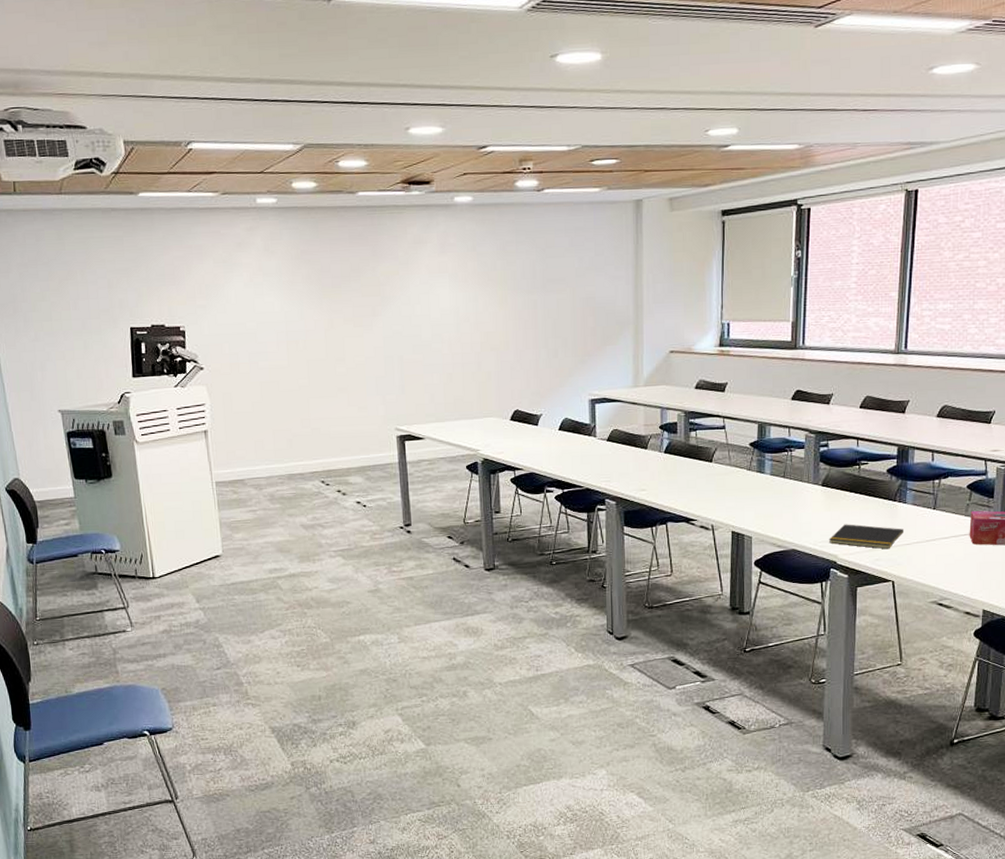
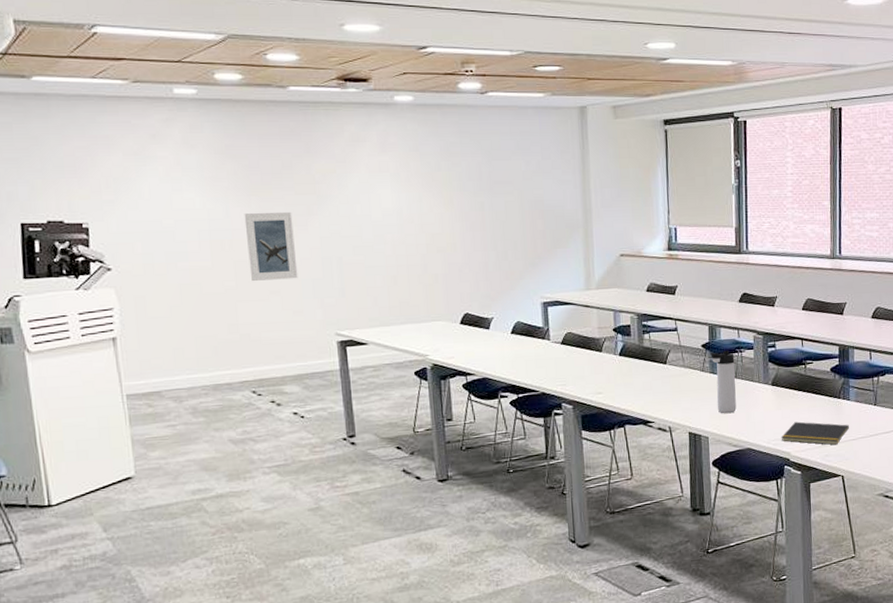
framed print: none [316,313,363,379] -> present [244,211,298,281]
thermos bottle: none [758,449,784,514] -> present [710,350,736,414]

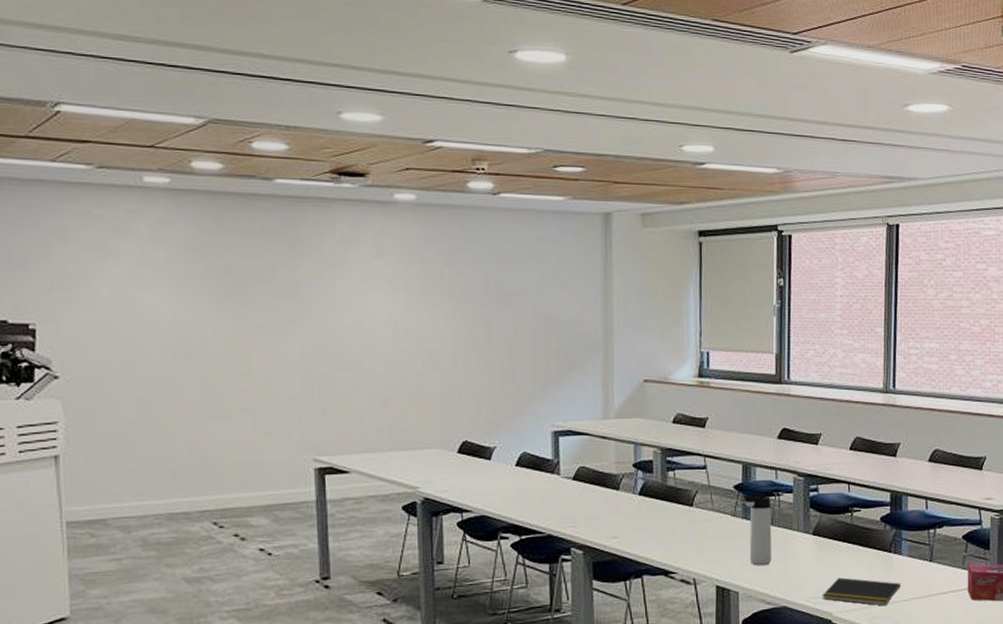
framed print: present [244,211,298,281] -> none [215,318,274,396]

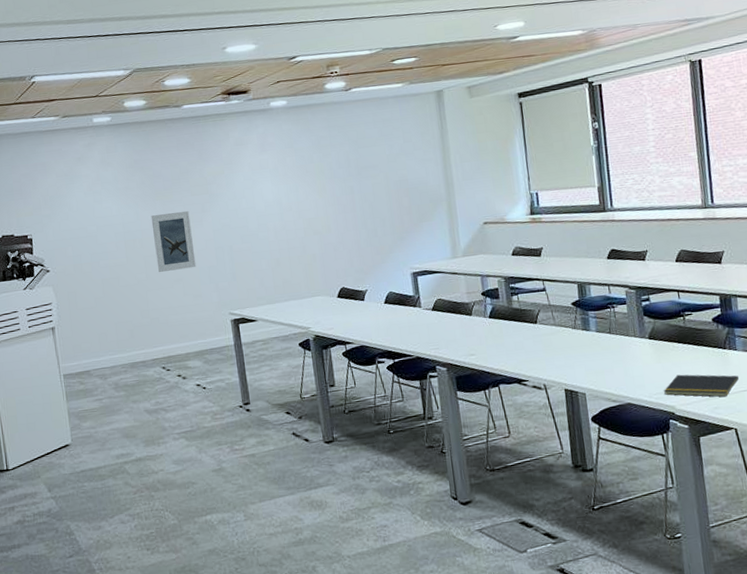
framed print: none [215,318,274,396] -> present [151,210,196,272]
thermos bottle: present [743,493,772,566] -> none [581,306,613,370]

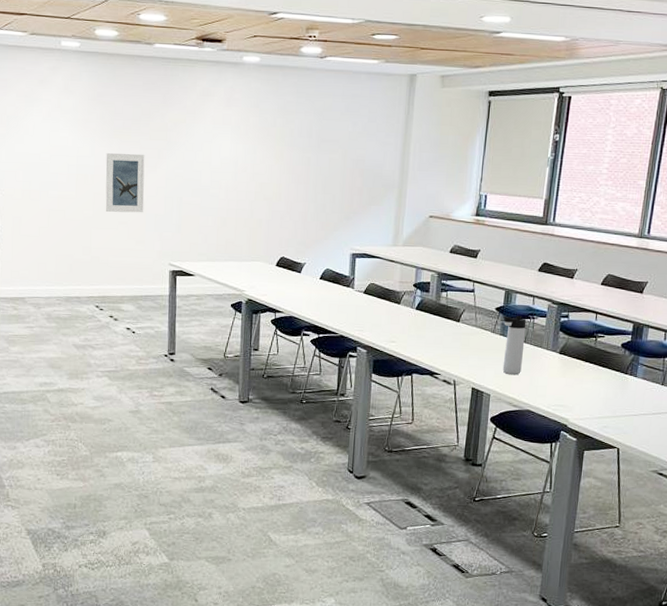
thermos bottle: none [581,306,613,370] -> present [502,315,527,375]
notepad: present [663,374,740,397] -> none [561,391,633,418]

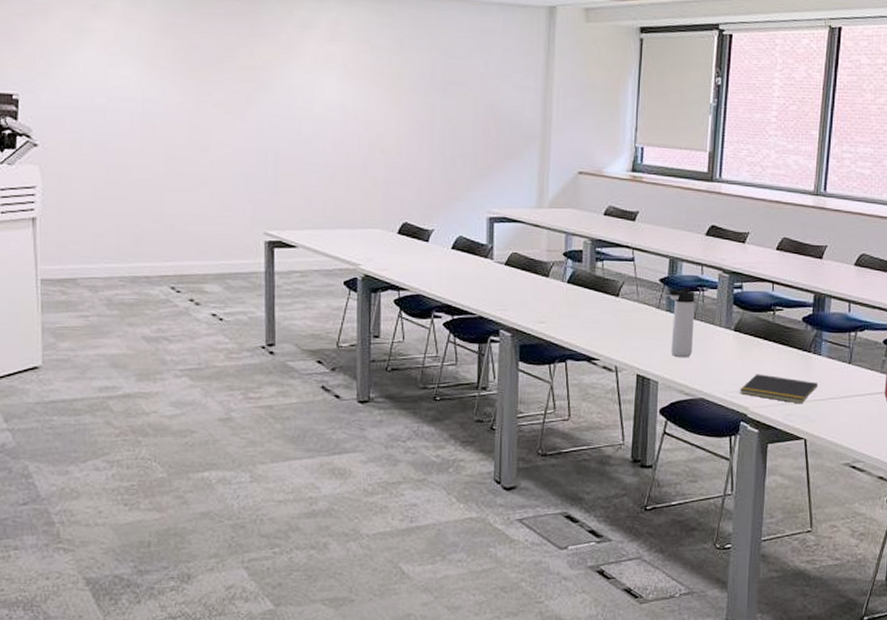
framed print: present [105,153,145,213] -> none [179,96,231,171]
notepad: none [561,391,633,418] -> present [739,374,819,404]

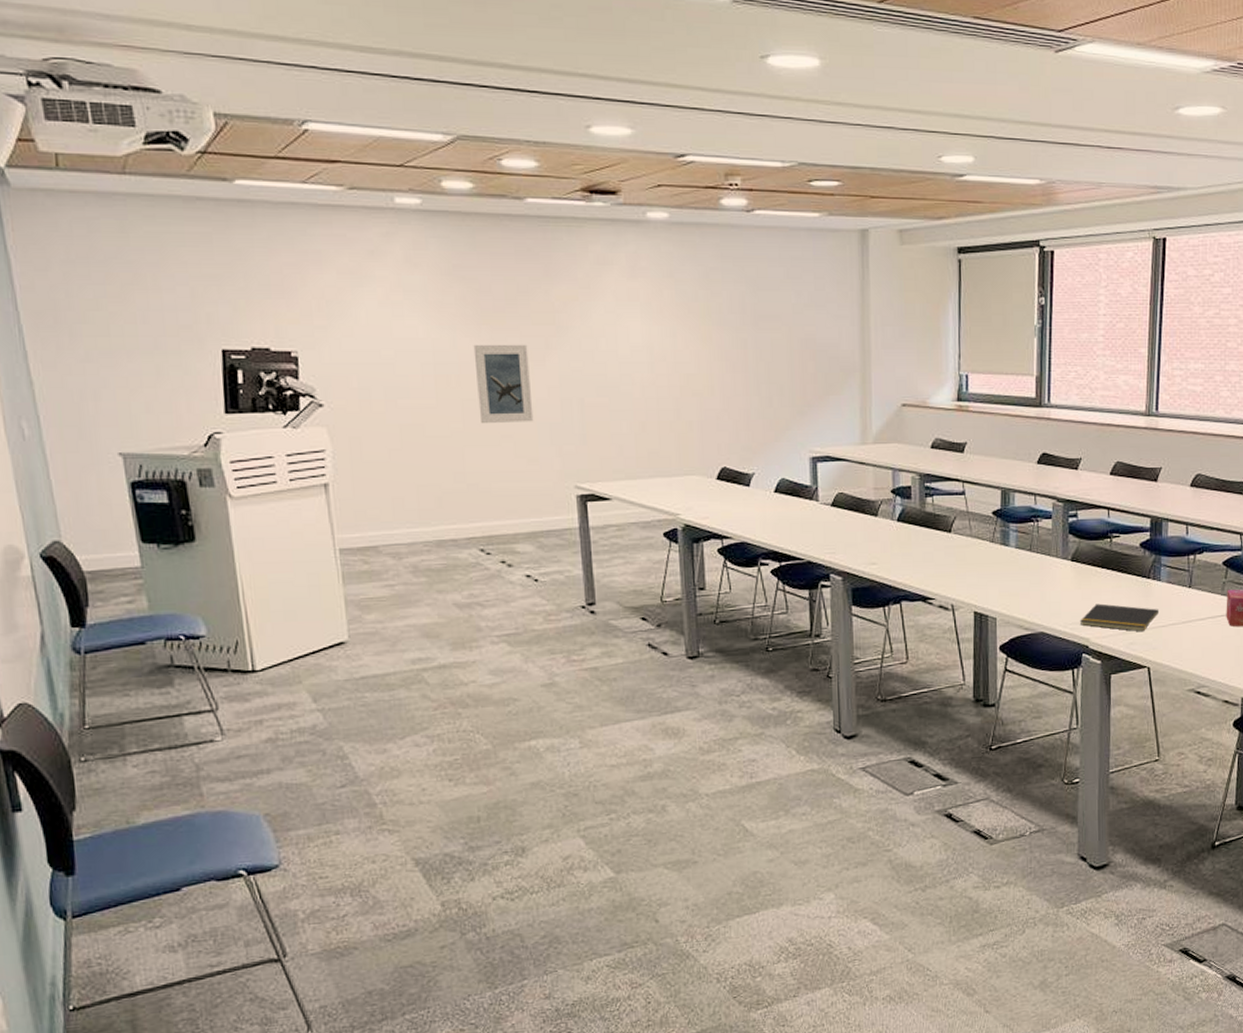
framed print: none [179,96,231,171] -> present [473,344,534,423]
thermos bottle: present [669,287,695,358] -> none [1002,518,1030,592]

